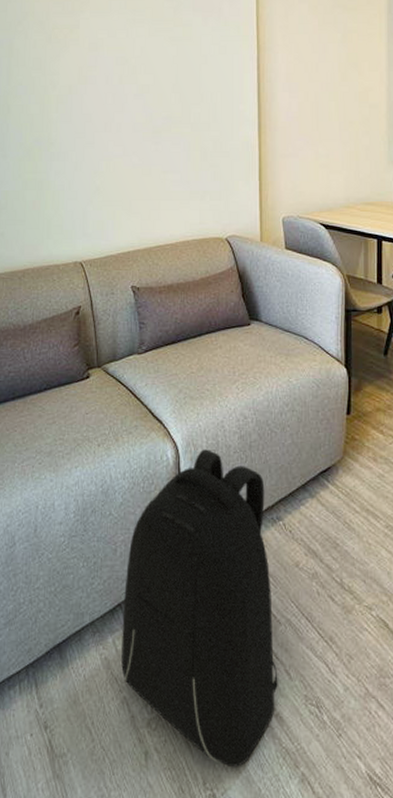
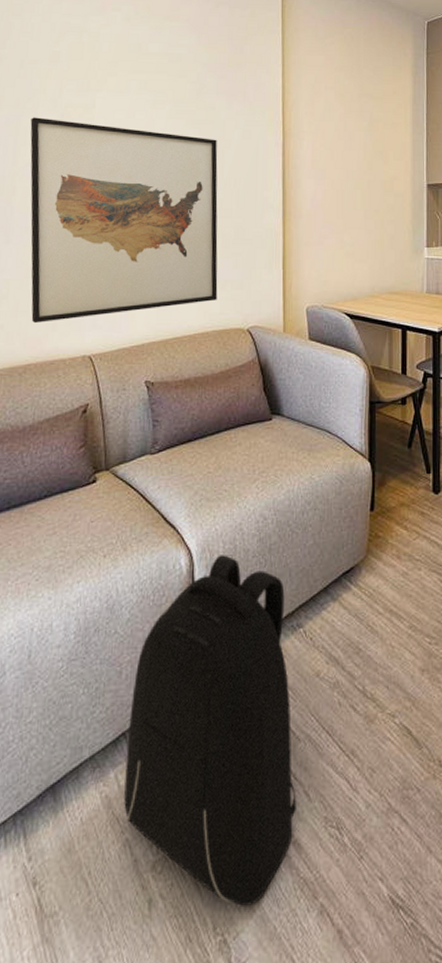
wall art: none [21,39,197,232] -> present [30,117,218,324]

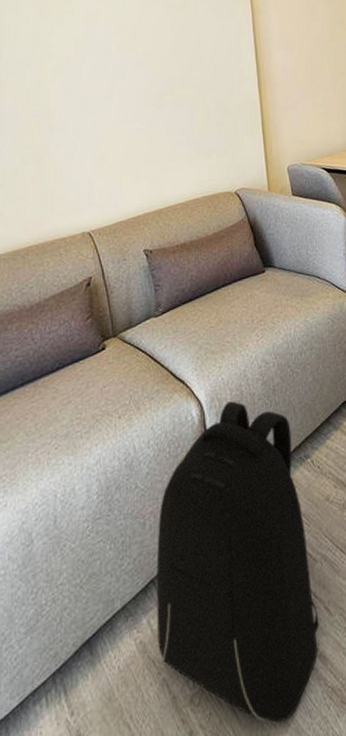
wall art: present [30,117,218,324] -> none [13,14,205,208]

